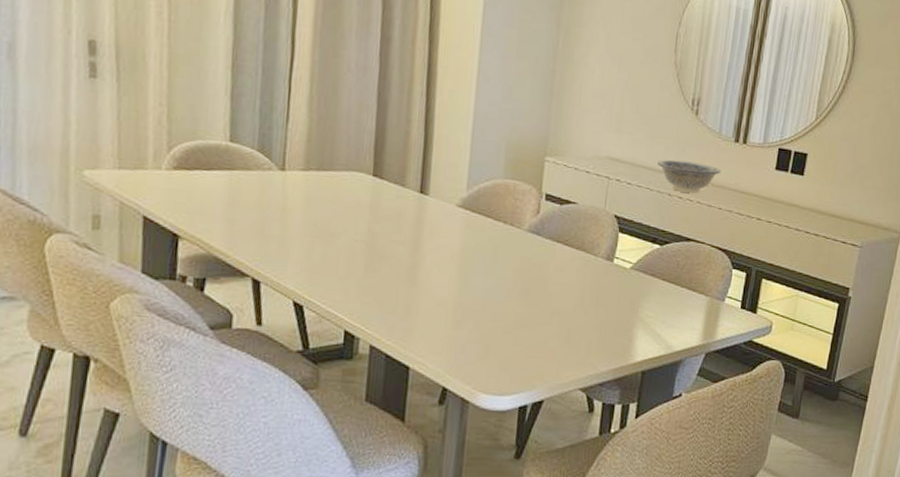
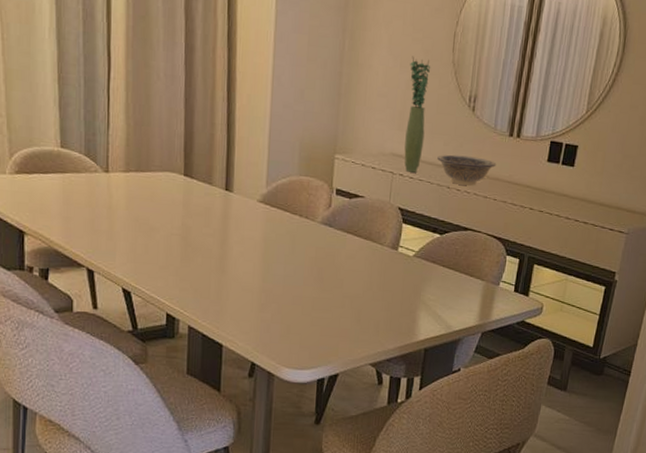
vase: none [621,55,652,178] -> present [404,56,431,173]

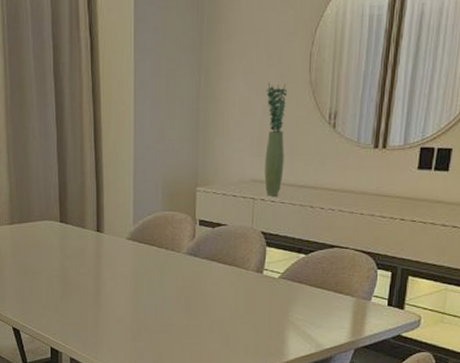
decorative bowl: present [437,154,497,186] -> none [299,173,362,203]

